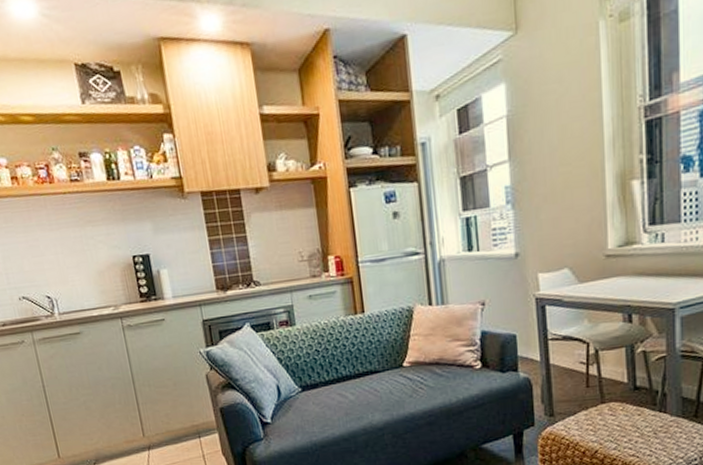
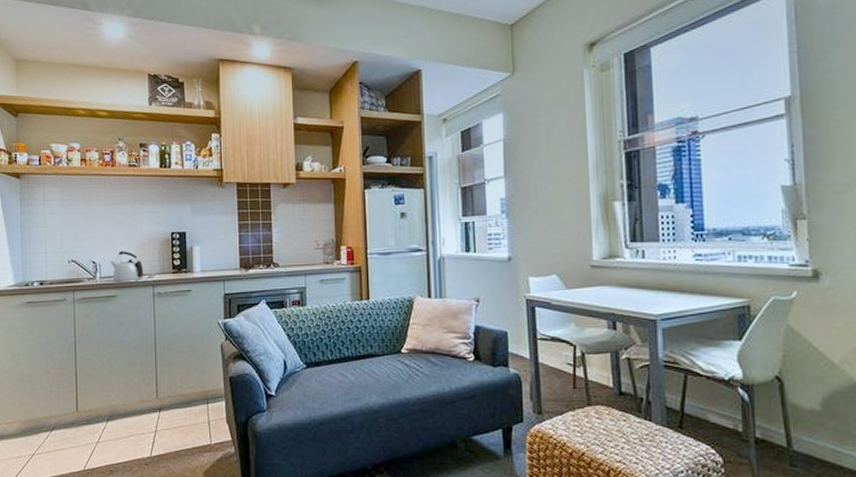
kettle: none [67,281,109,319] -> present [110,250,144,283]

